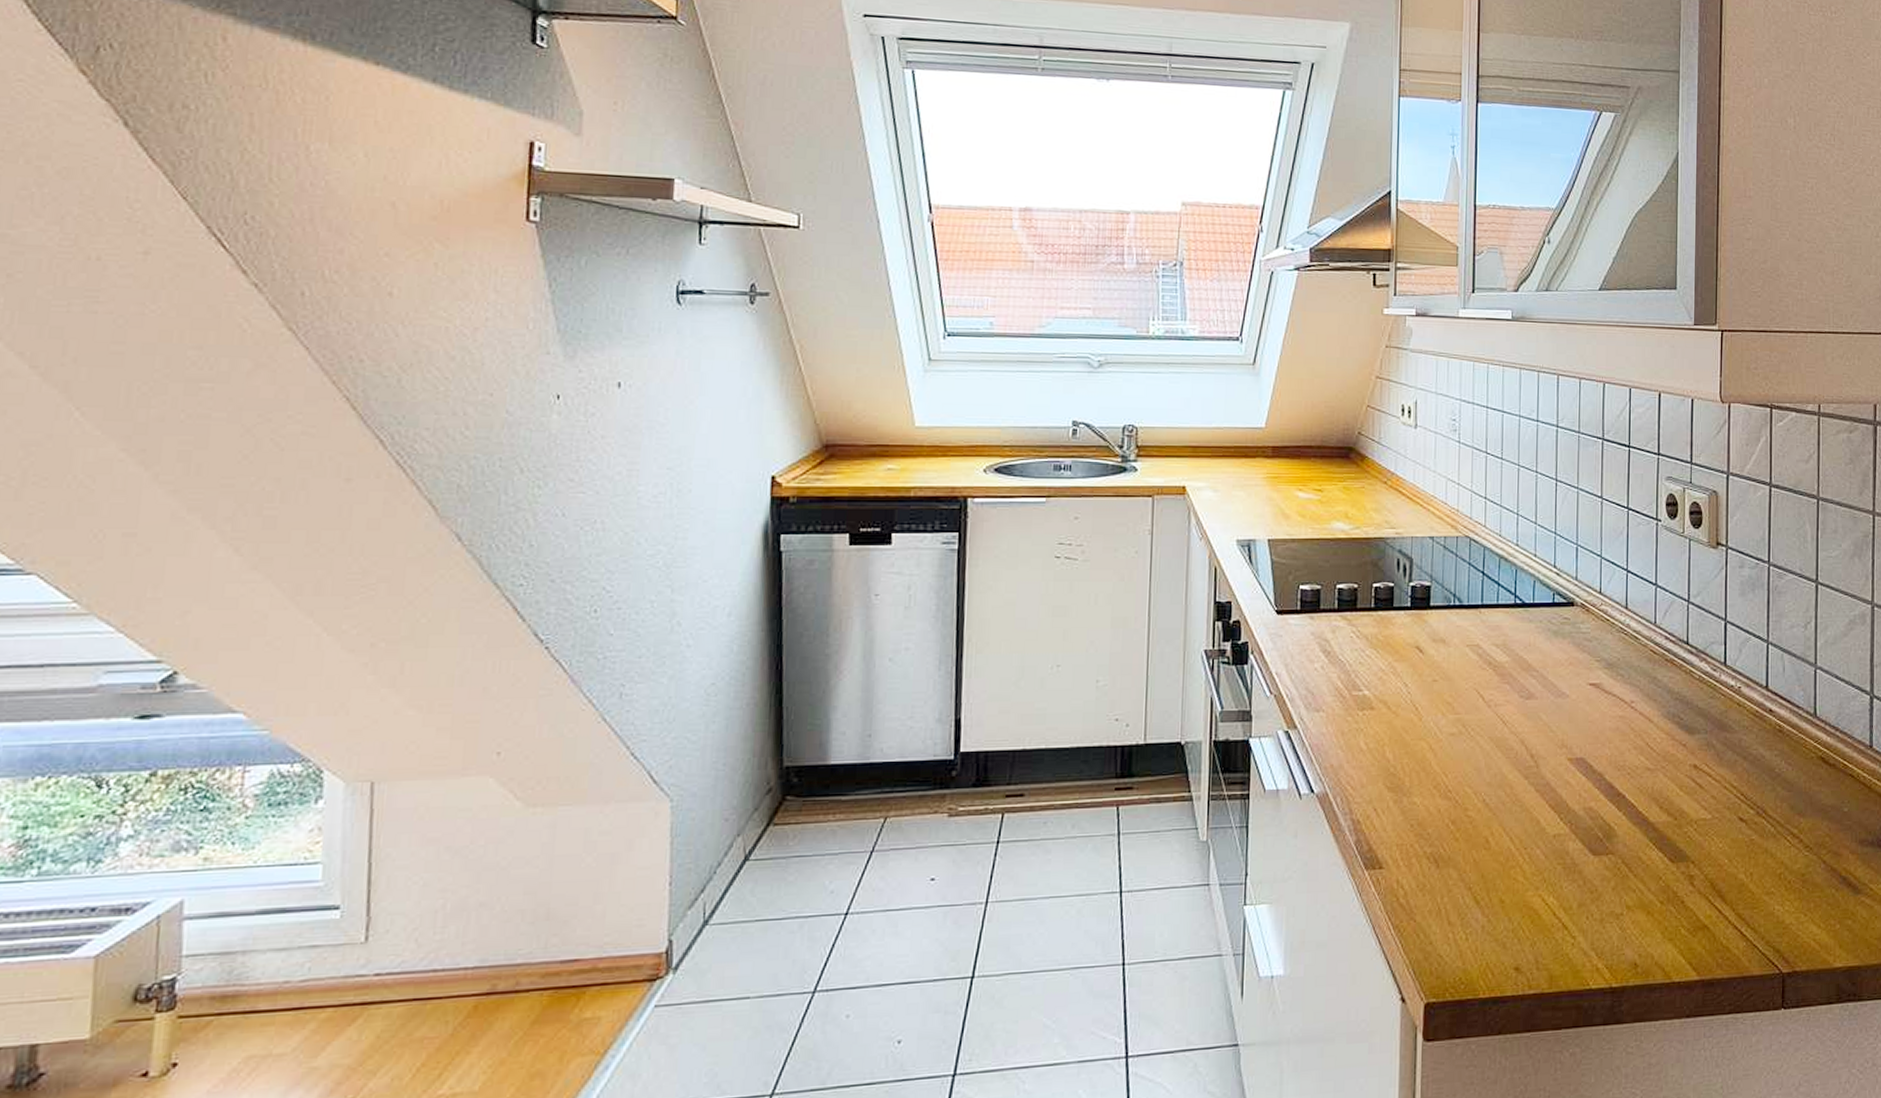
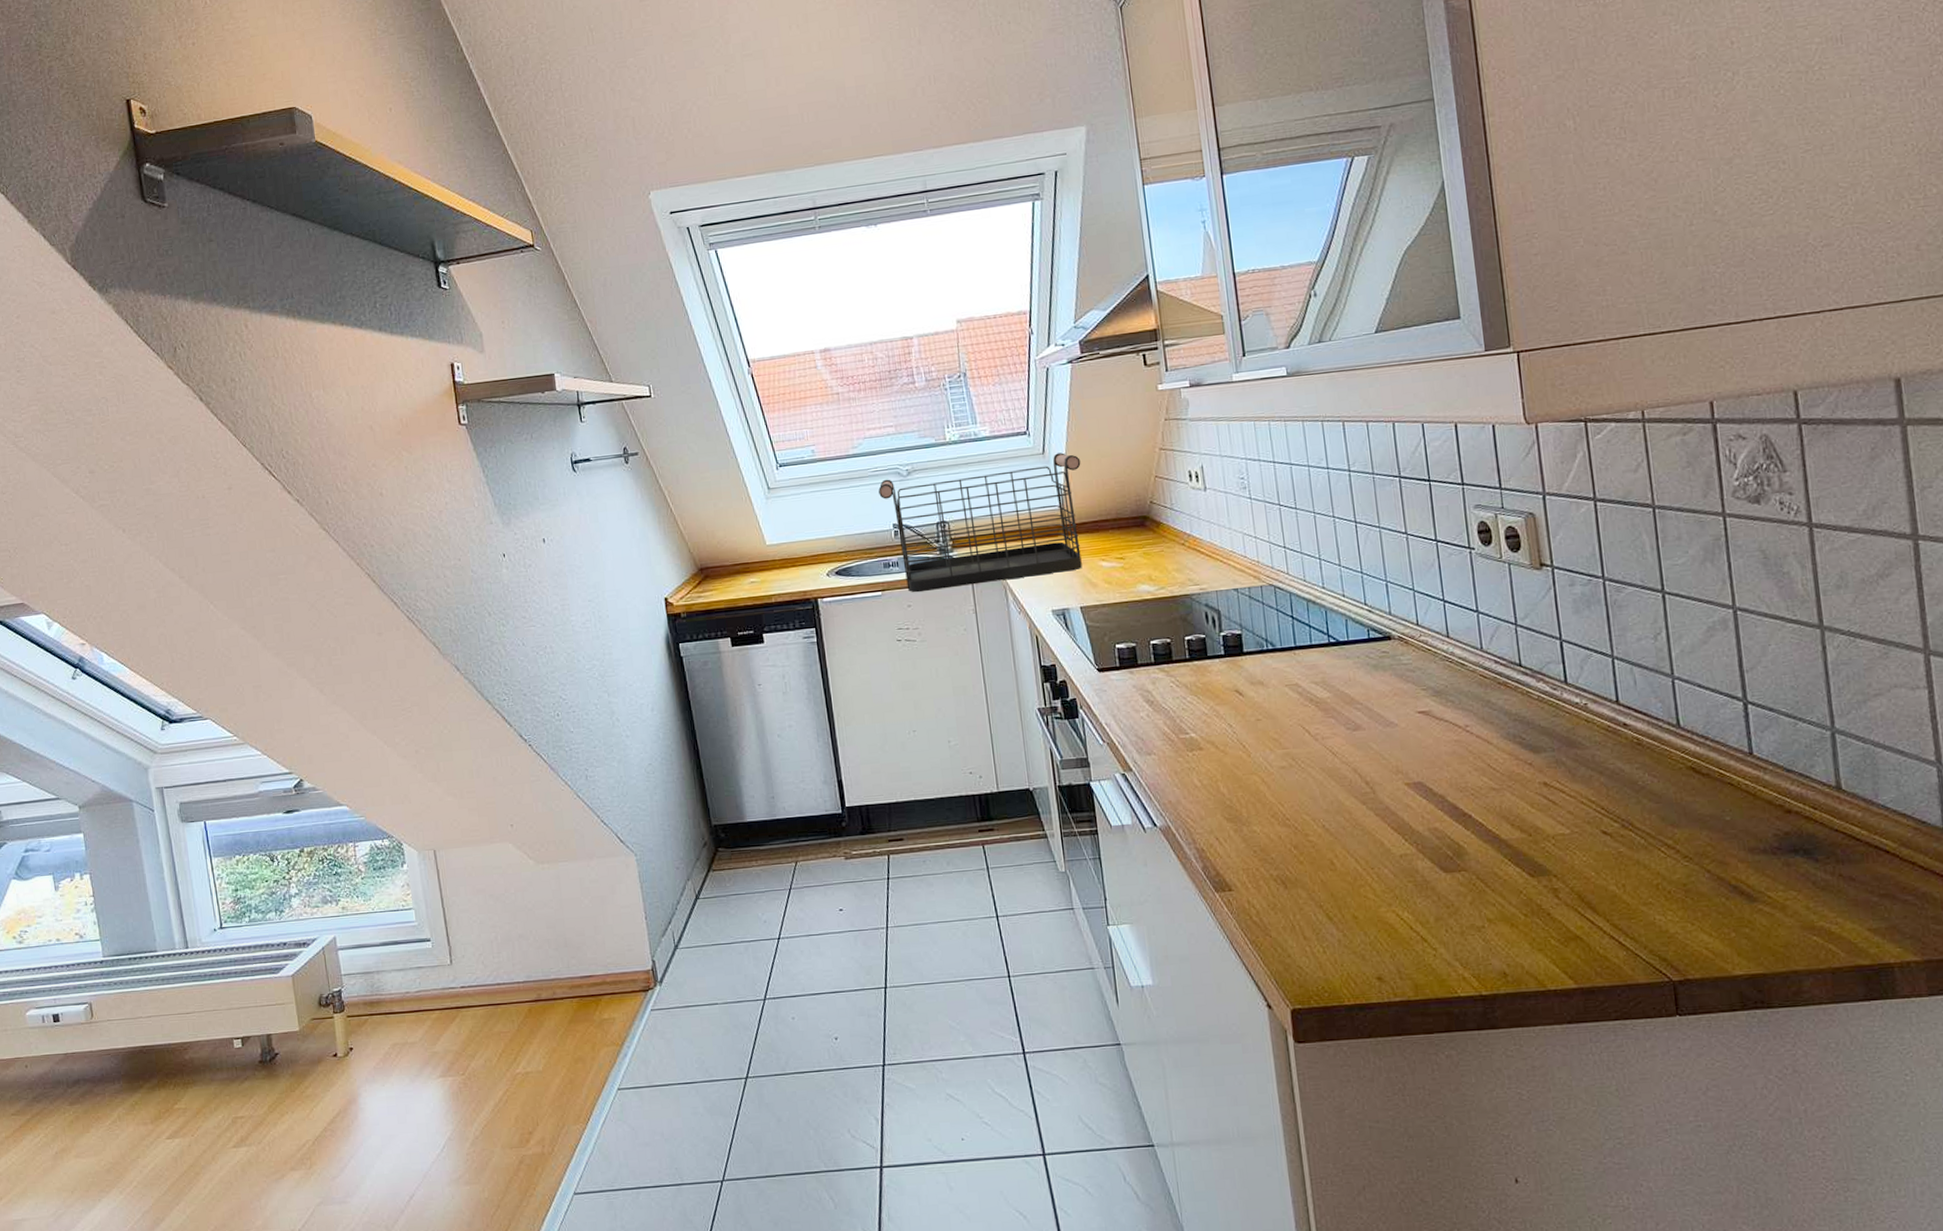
dish rack: none [1062,366,1292,504] -> present [878,452,1082,593]

